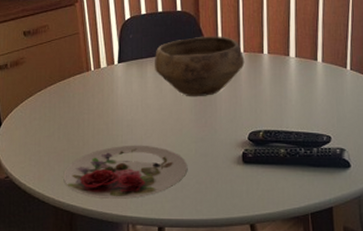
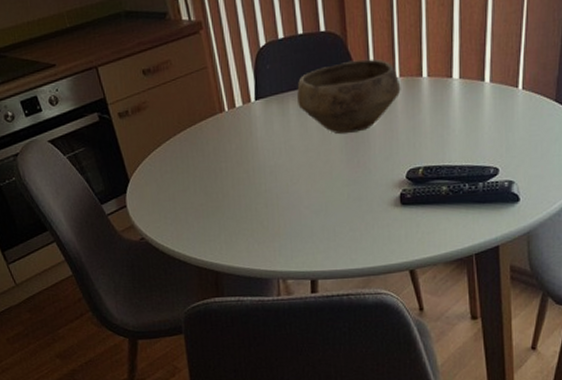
plate: present [63,145,188,200] -> none [204,193,341,255]

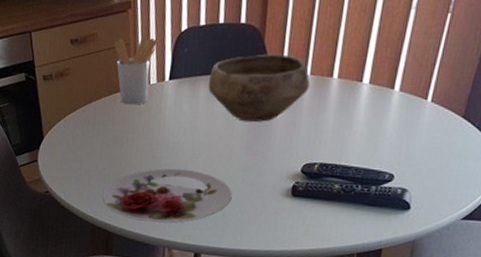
utensil holder: none [191,58,237,133] -> present [114,37,158,105]
plate: none [204,193,341,255] -> present [103,168,232,223]

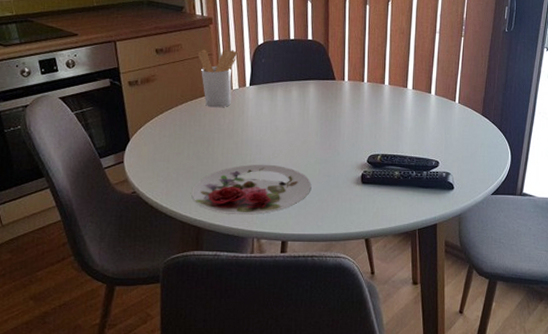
bowl: present [208,54,311,123] -> none [285,65,368,122]

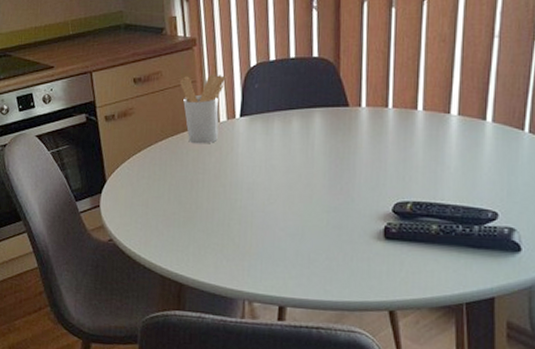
plate: present [191,164,312,216] -> none [172,211,317,273]

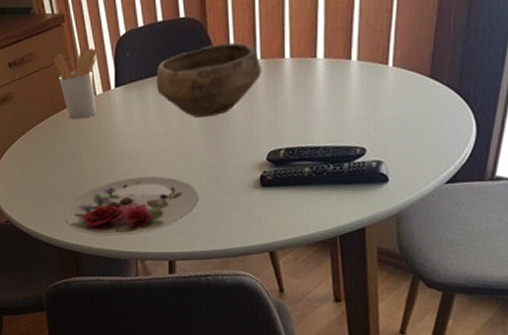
plate: none [172,211,317,273] -> present [65,176,199,237]
bowl: none [283,87,393,160] -> present [156,42,262,118]

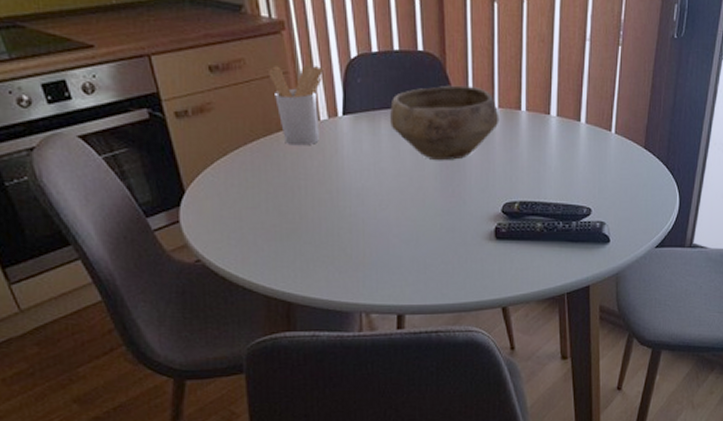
plate: present [65,176,199,237] -> none [275,218,432,285]

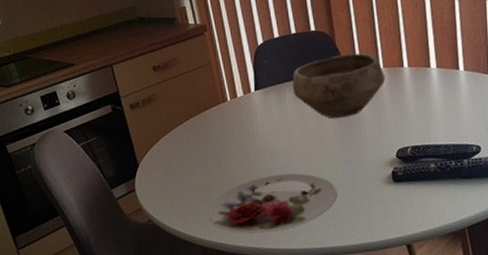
utensil holder: present [269,64,324,146] -> none [196,55,238,120]
plate: none [275,218,432,285] -> present [208,173,338,234]

